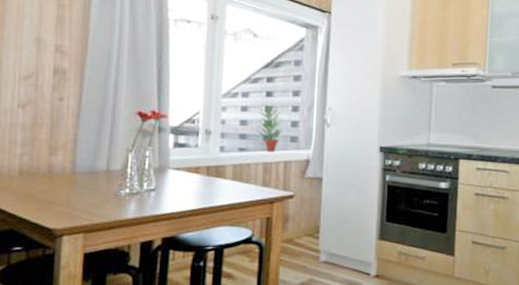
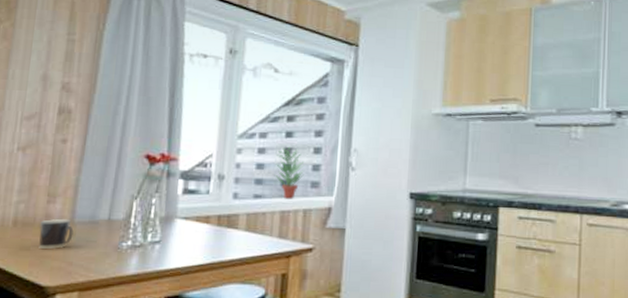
mug: none [43,168,75,197] -> present [39,218,74,250]

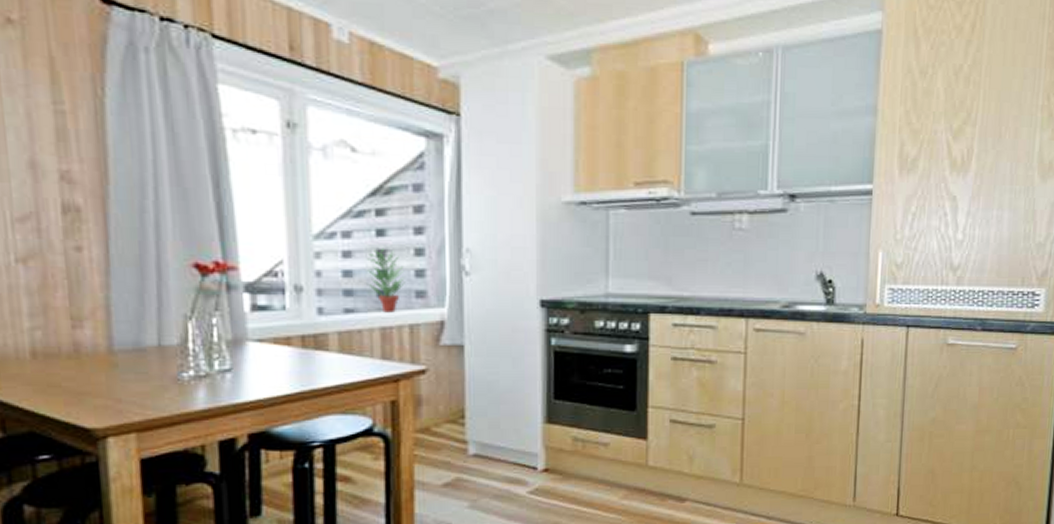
mug: present [39,218,74,250] -> none [68,346,115,386]

